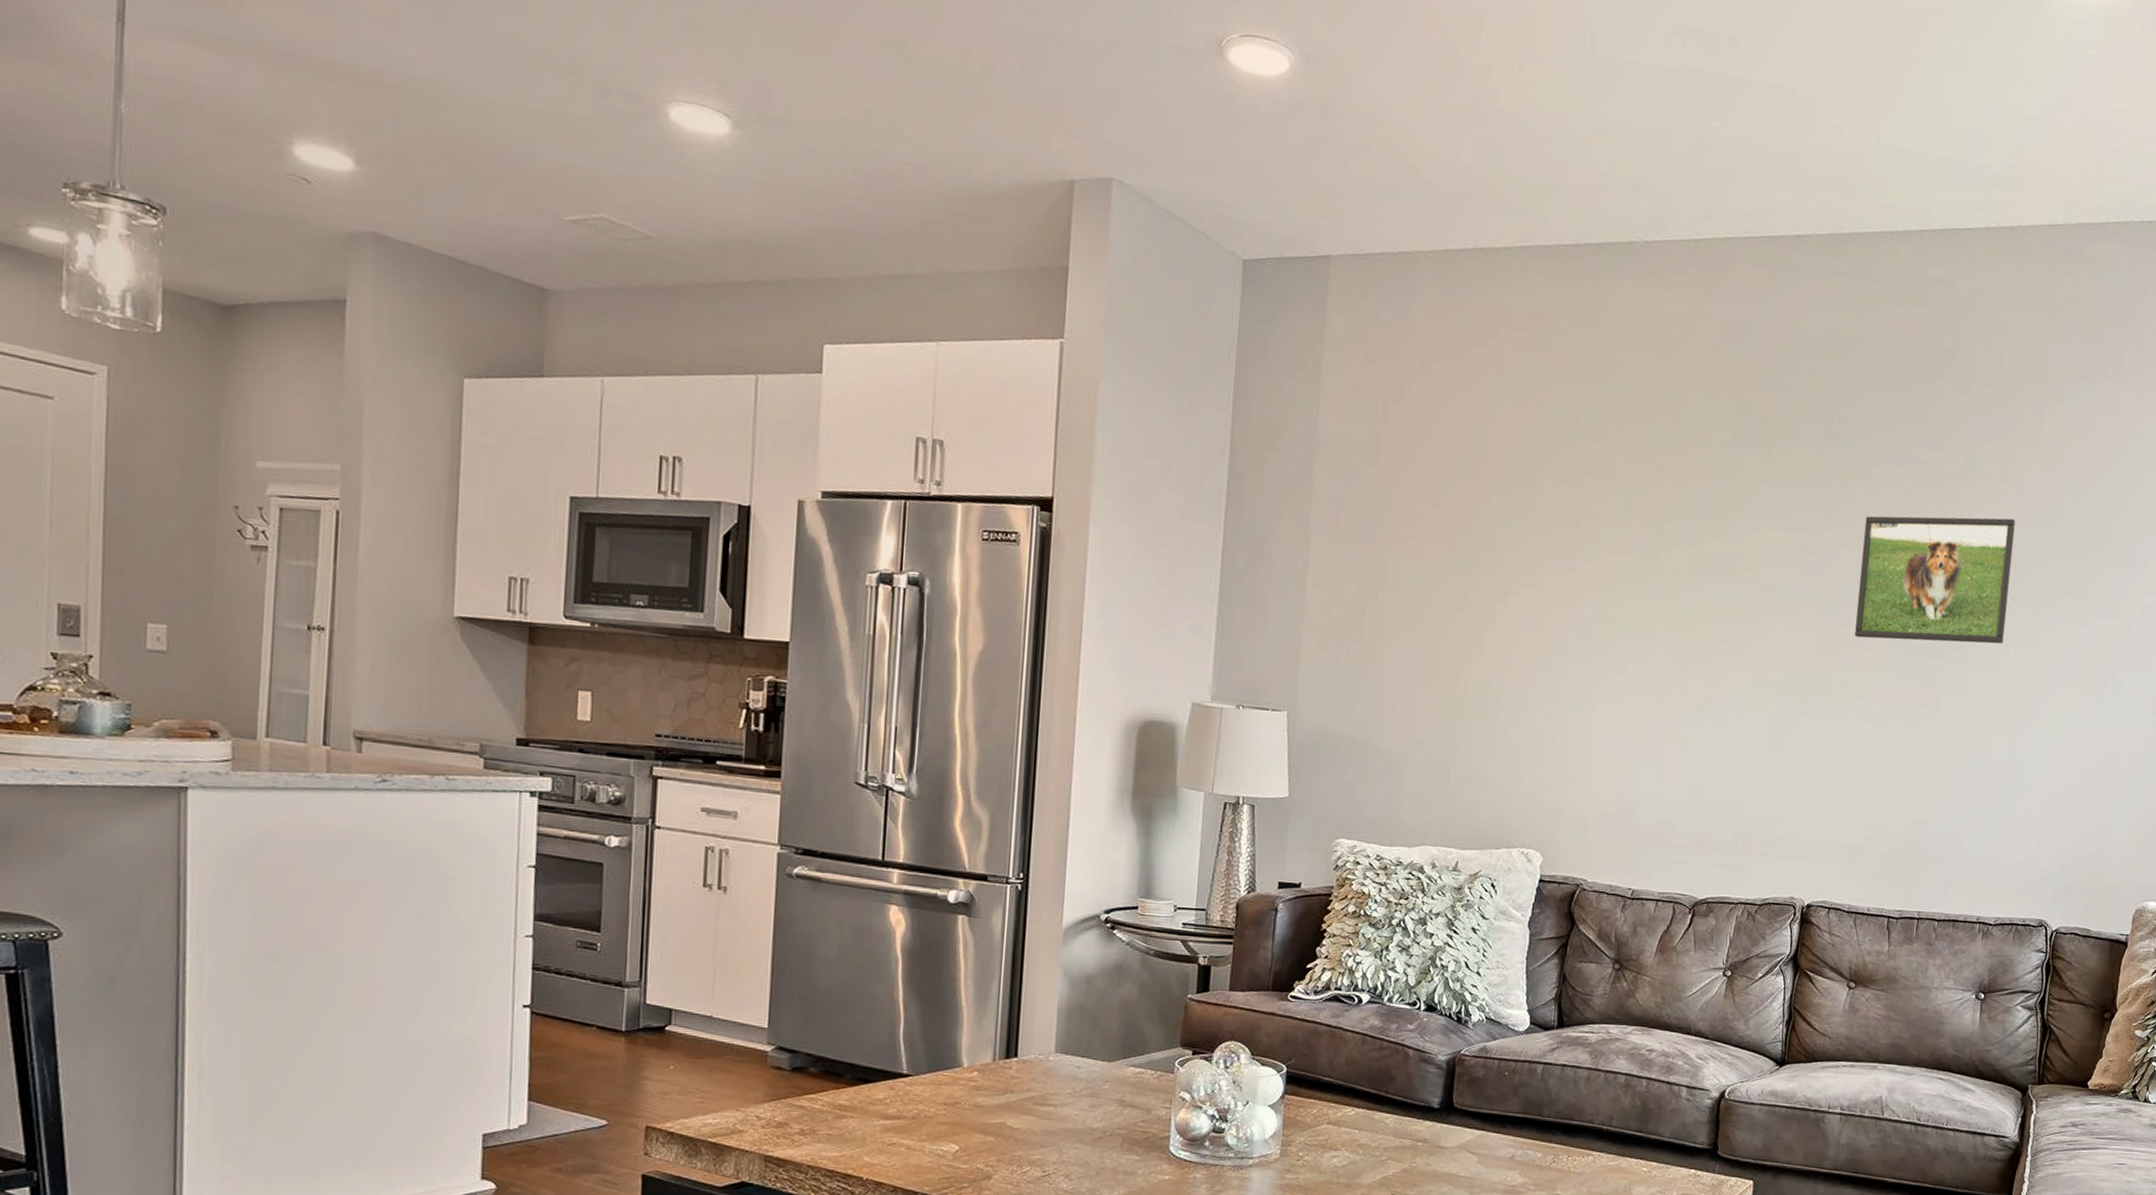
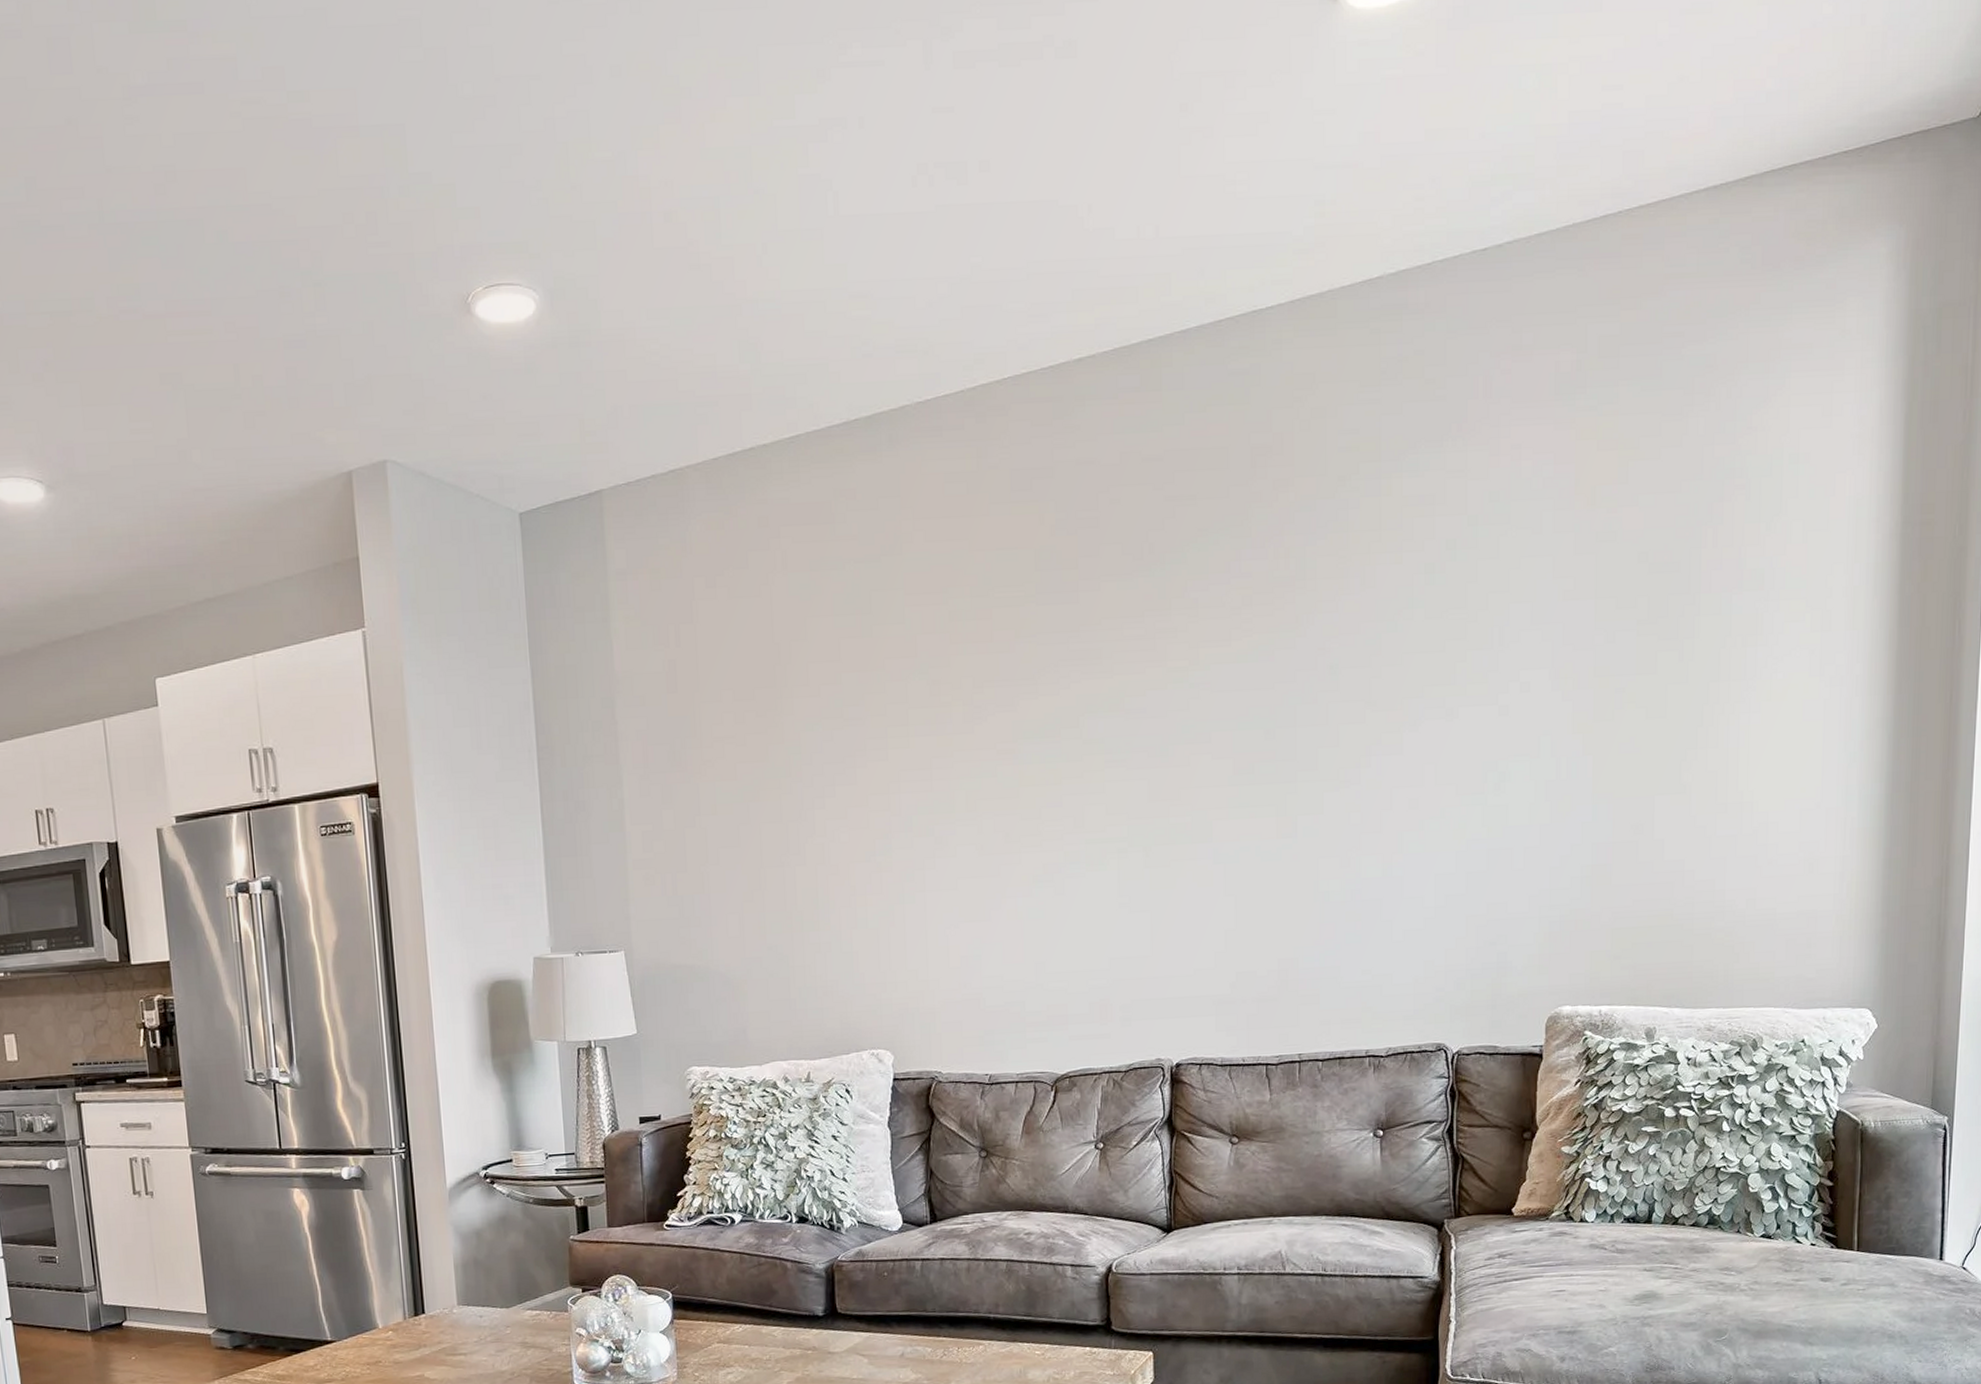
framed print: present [1854,516,2016,644] -> none [1191,616,1362,776]

